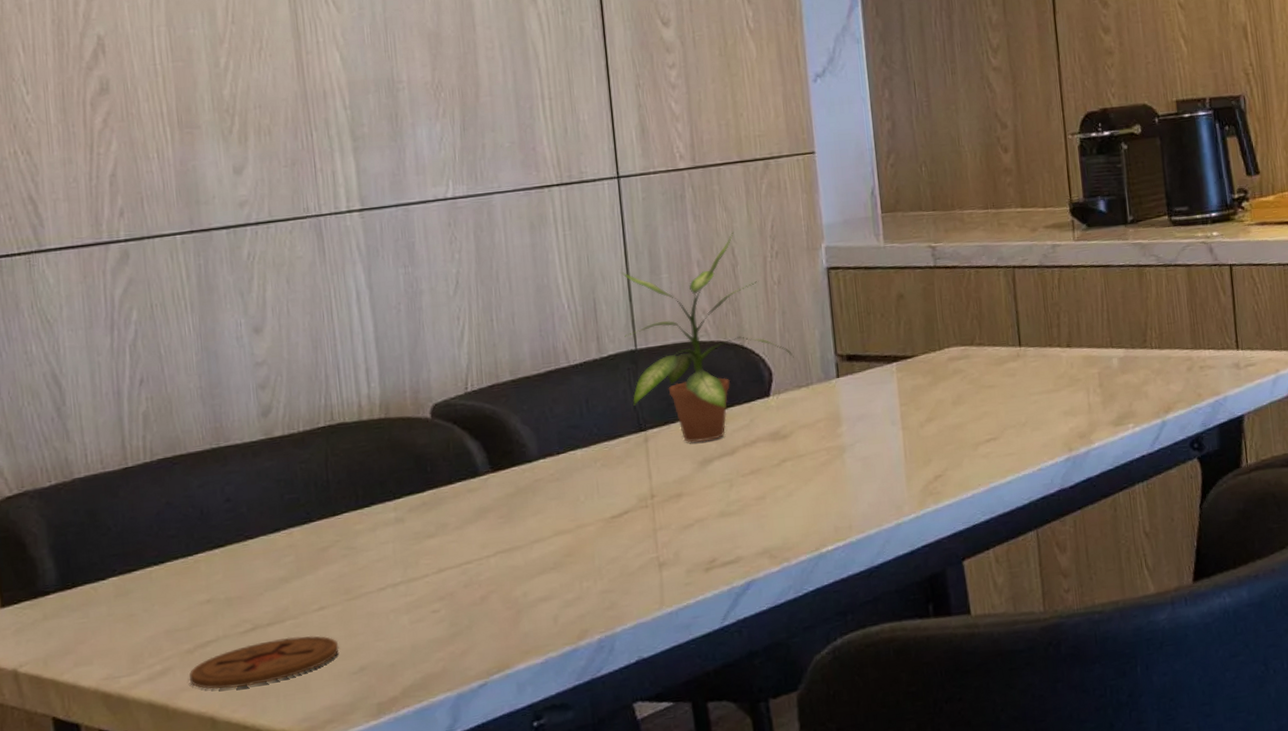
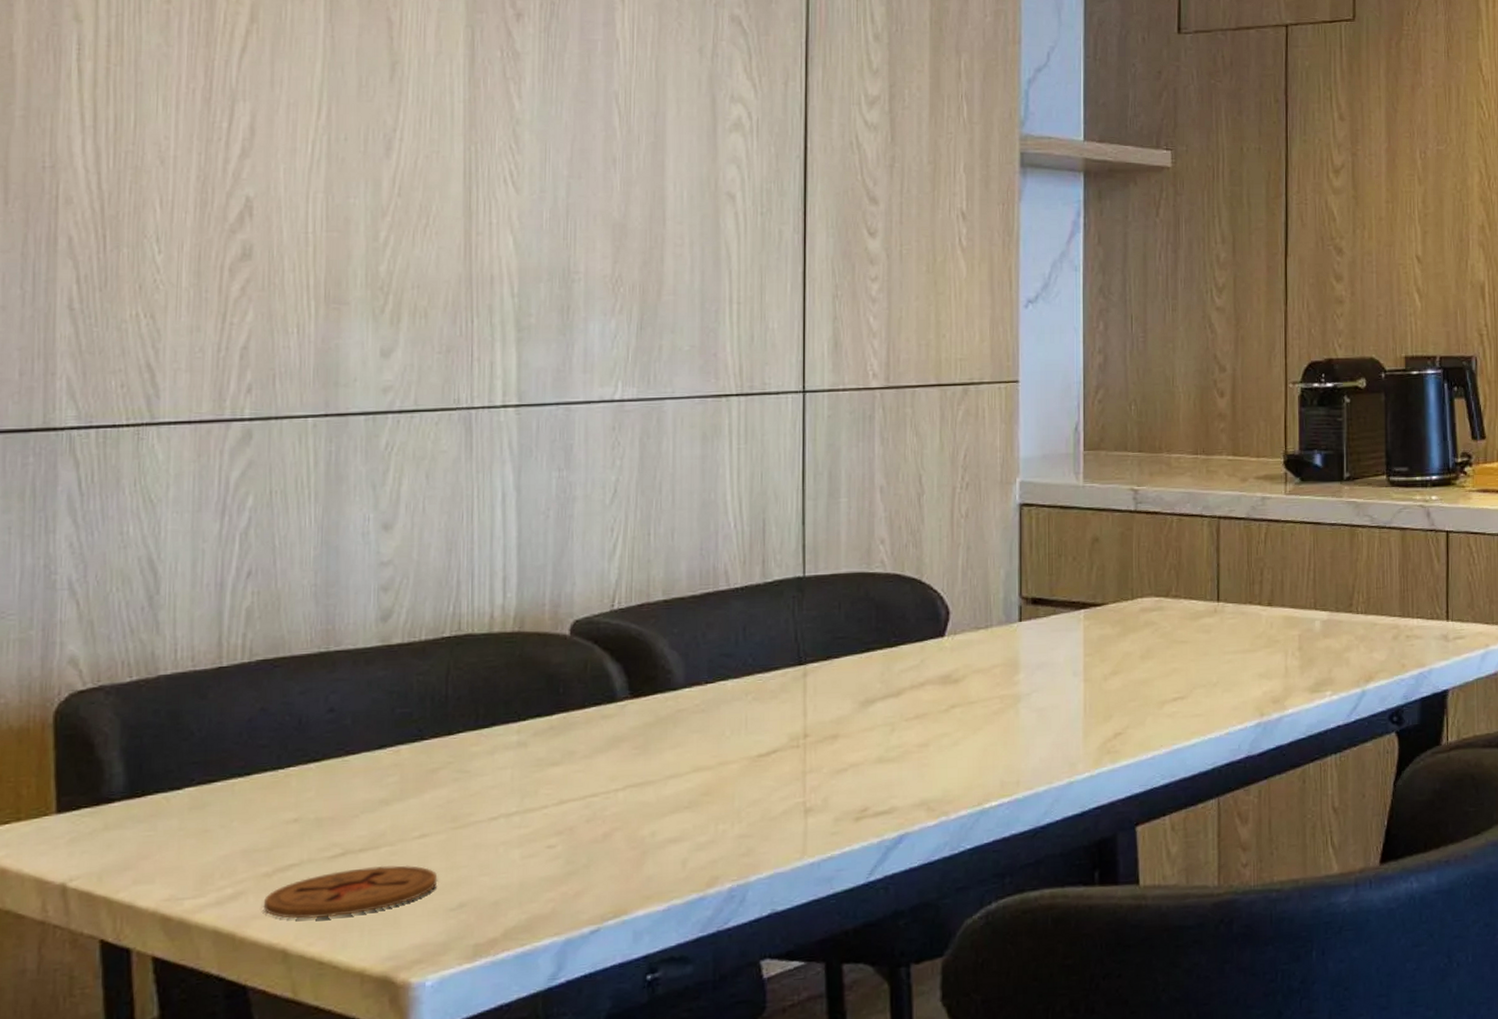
potted plant: present [621,232,794,443] -> none [793,458,975,681]

